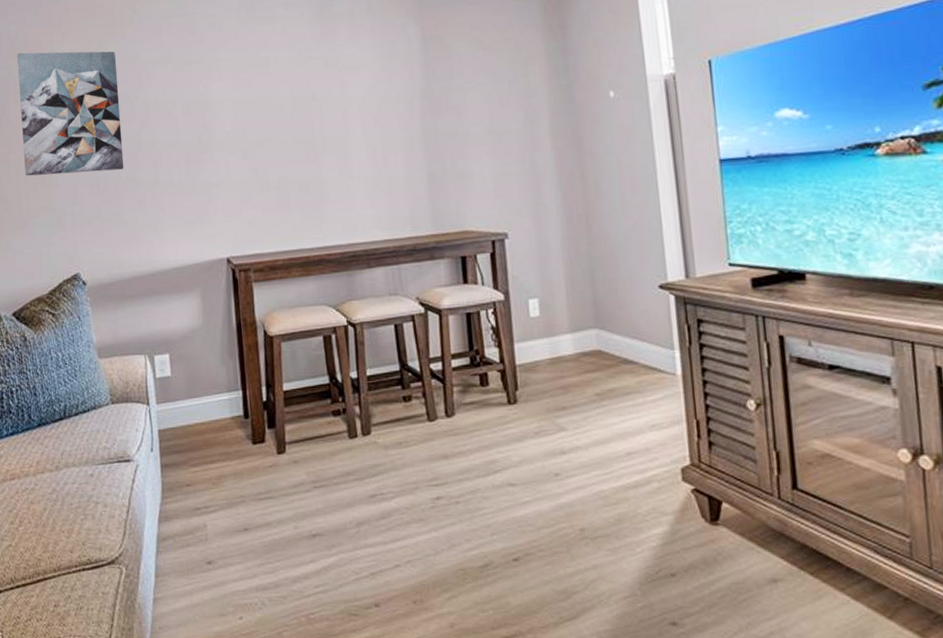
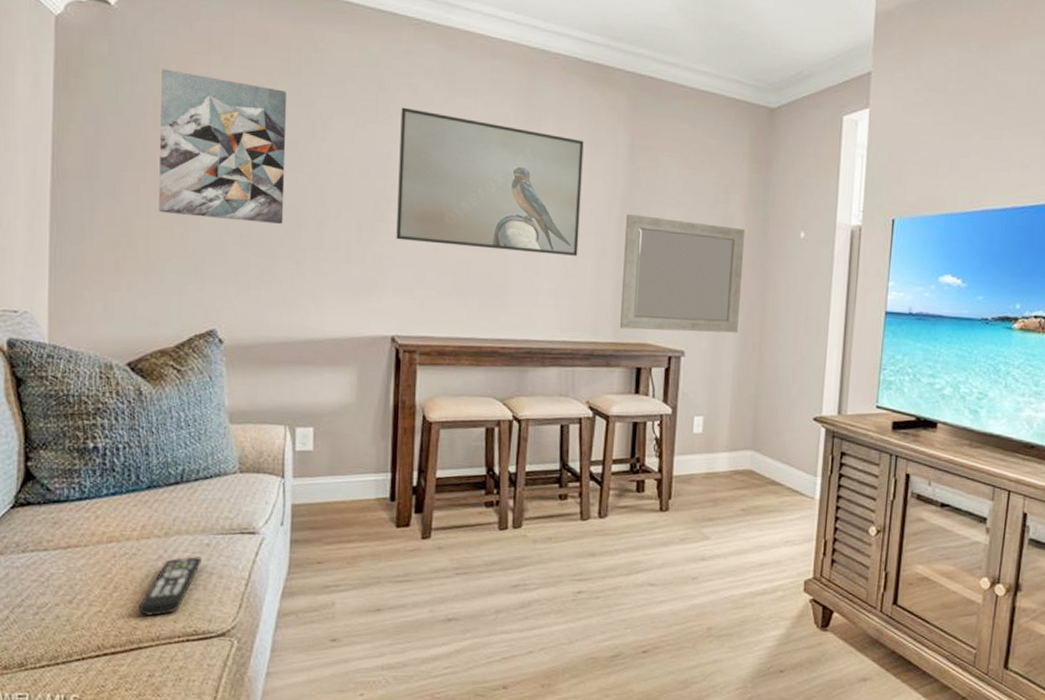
remote control: none [40,487,88,548] -> present [138,556,202,617]
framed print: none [211,42,387,167] -> present [396,107,584,256]
home mirror: none [428,99,560,220] -> present [620,214,746,333]

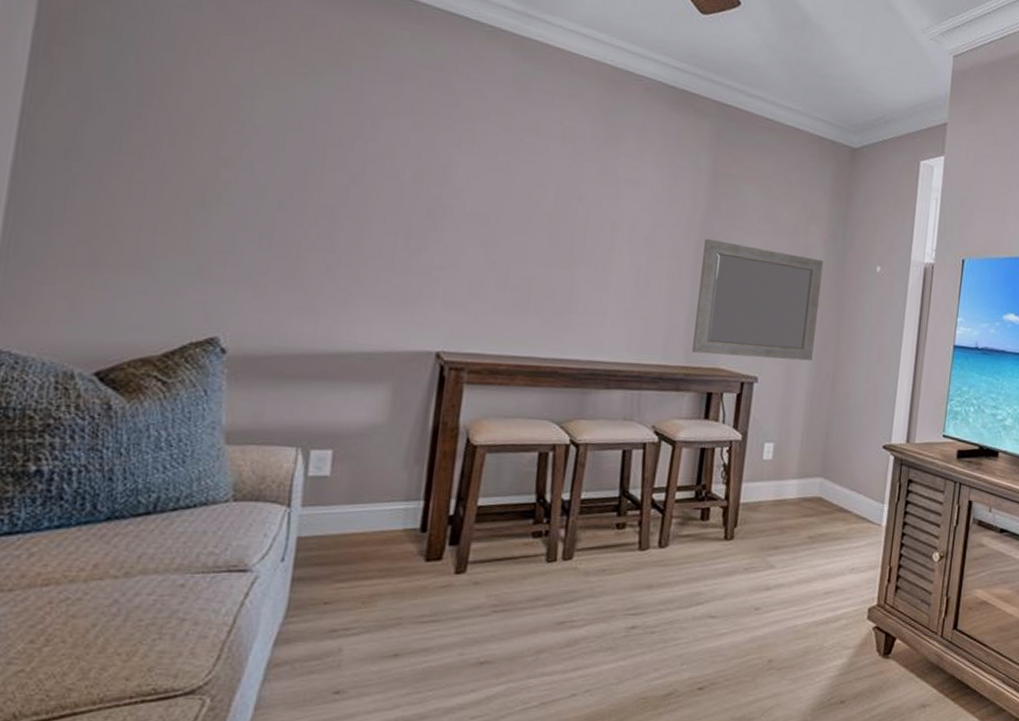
remote control: present [138,556,202,617] -> none [77,600,172,675]
wall art: present [159,69,288,224] -> none [157,46,333,225]
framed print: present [396,107,584,256] -> none [450,113,665,278]

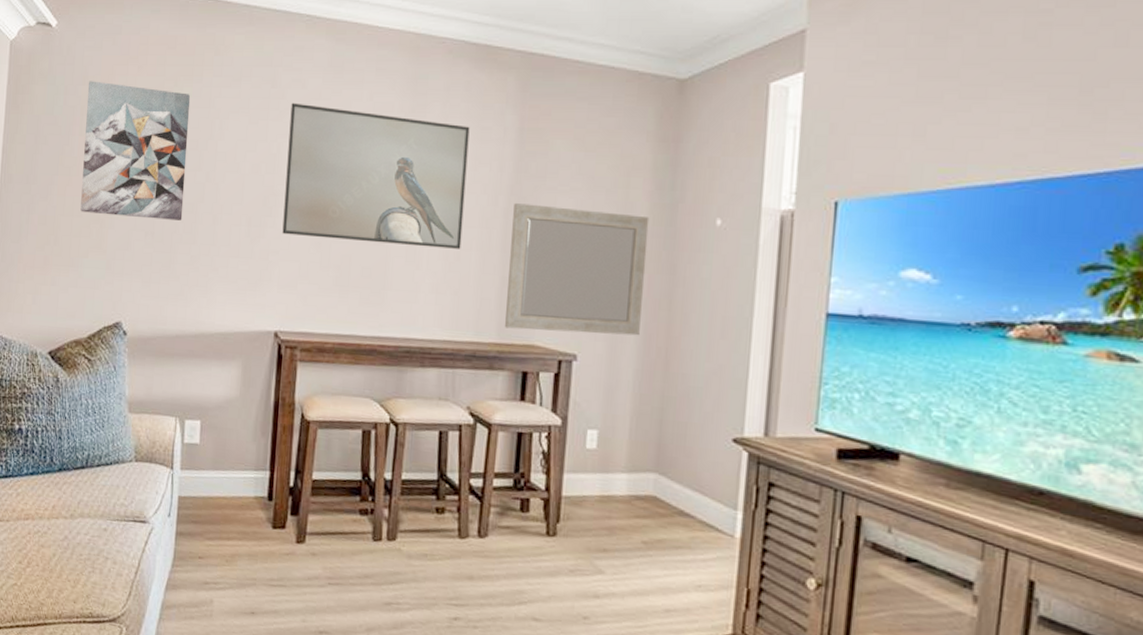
wall art: none [157,46,333,225] -> present [80,81,191,220]
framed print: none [450,113,665,278] -> present [282,102,470,249]

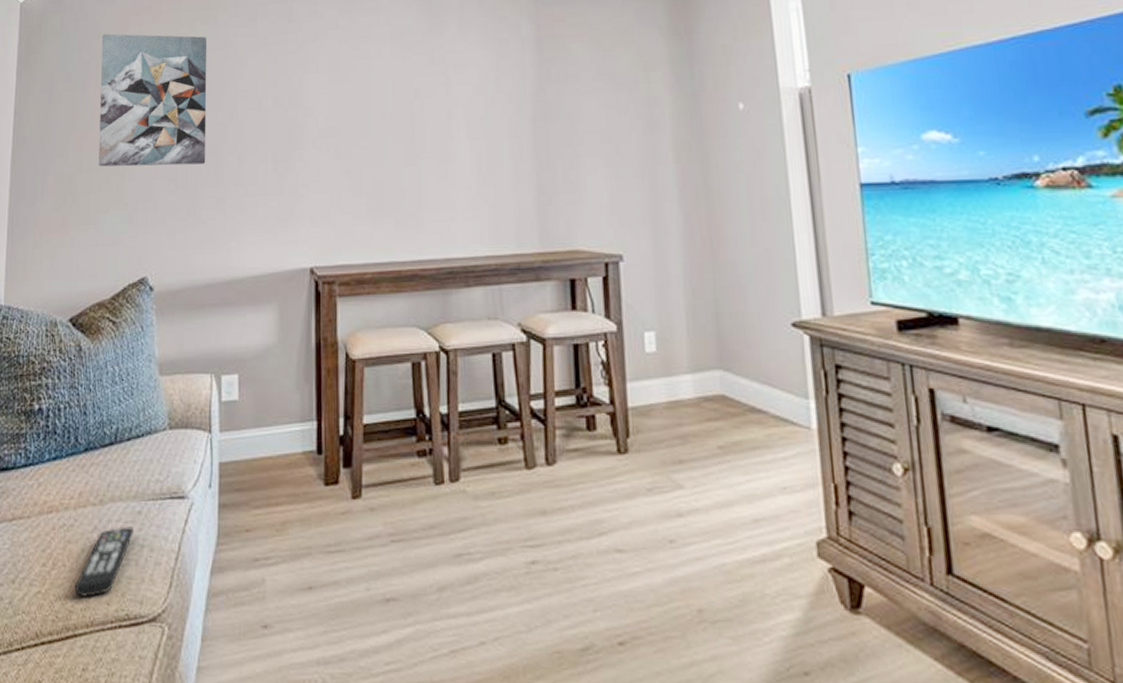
remote control: none [46,539,100,595] -> present [74,526,134,598]
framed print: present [282,102,470,249] -> none [309,34,493,166]
home mirror: present [505,203,650,336] -> none [540,108,682,236]

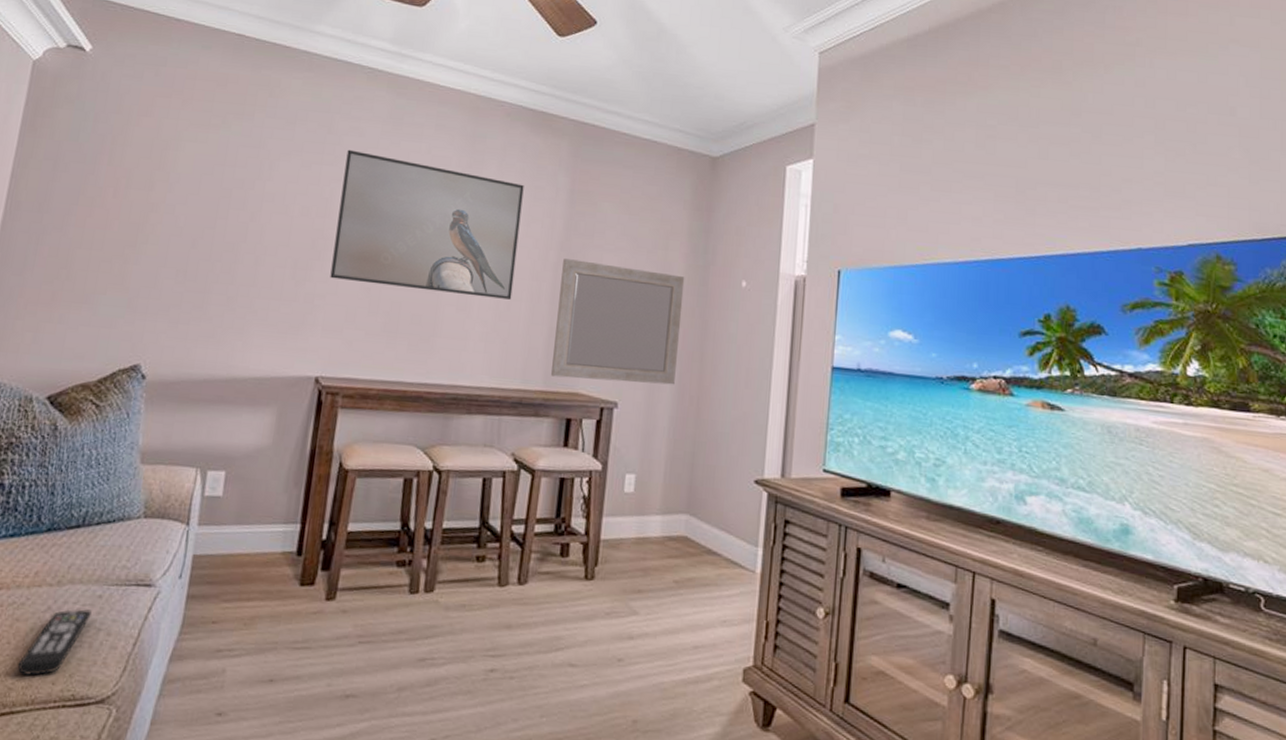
wall art: present [98,33,207,167] -> none [101,110,239,260]
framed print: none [309,34,493,166] -> present [330,149,524,300]
home mirror: none [540,108,682,236] -> present [551,259,685,385]

